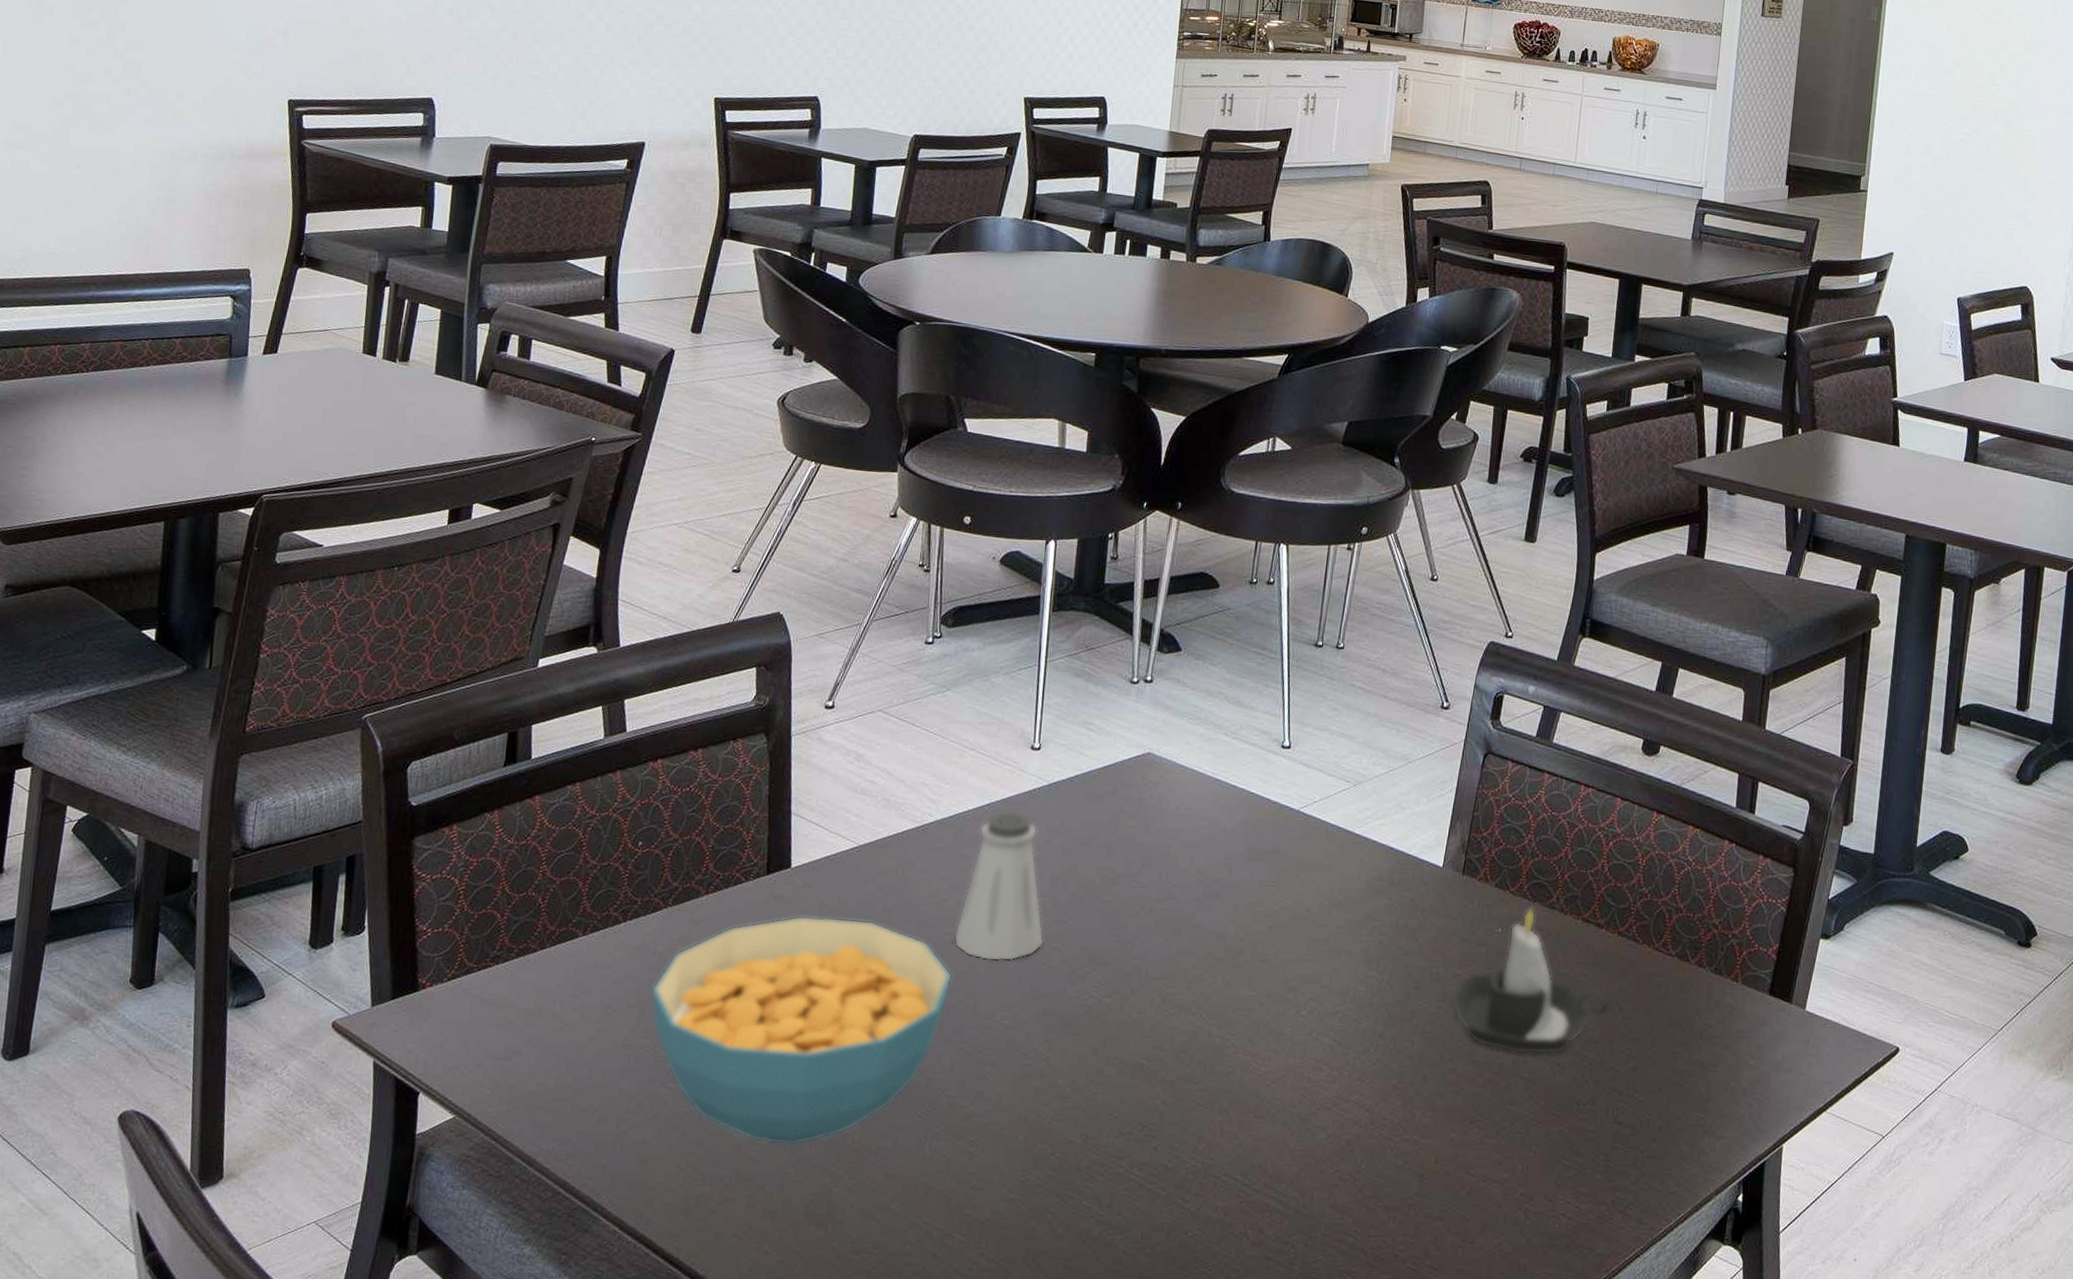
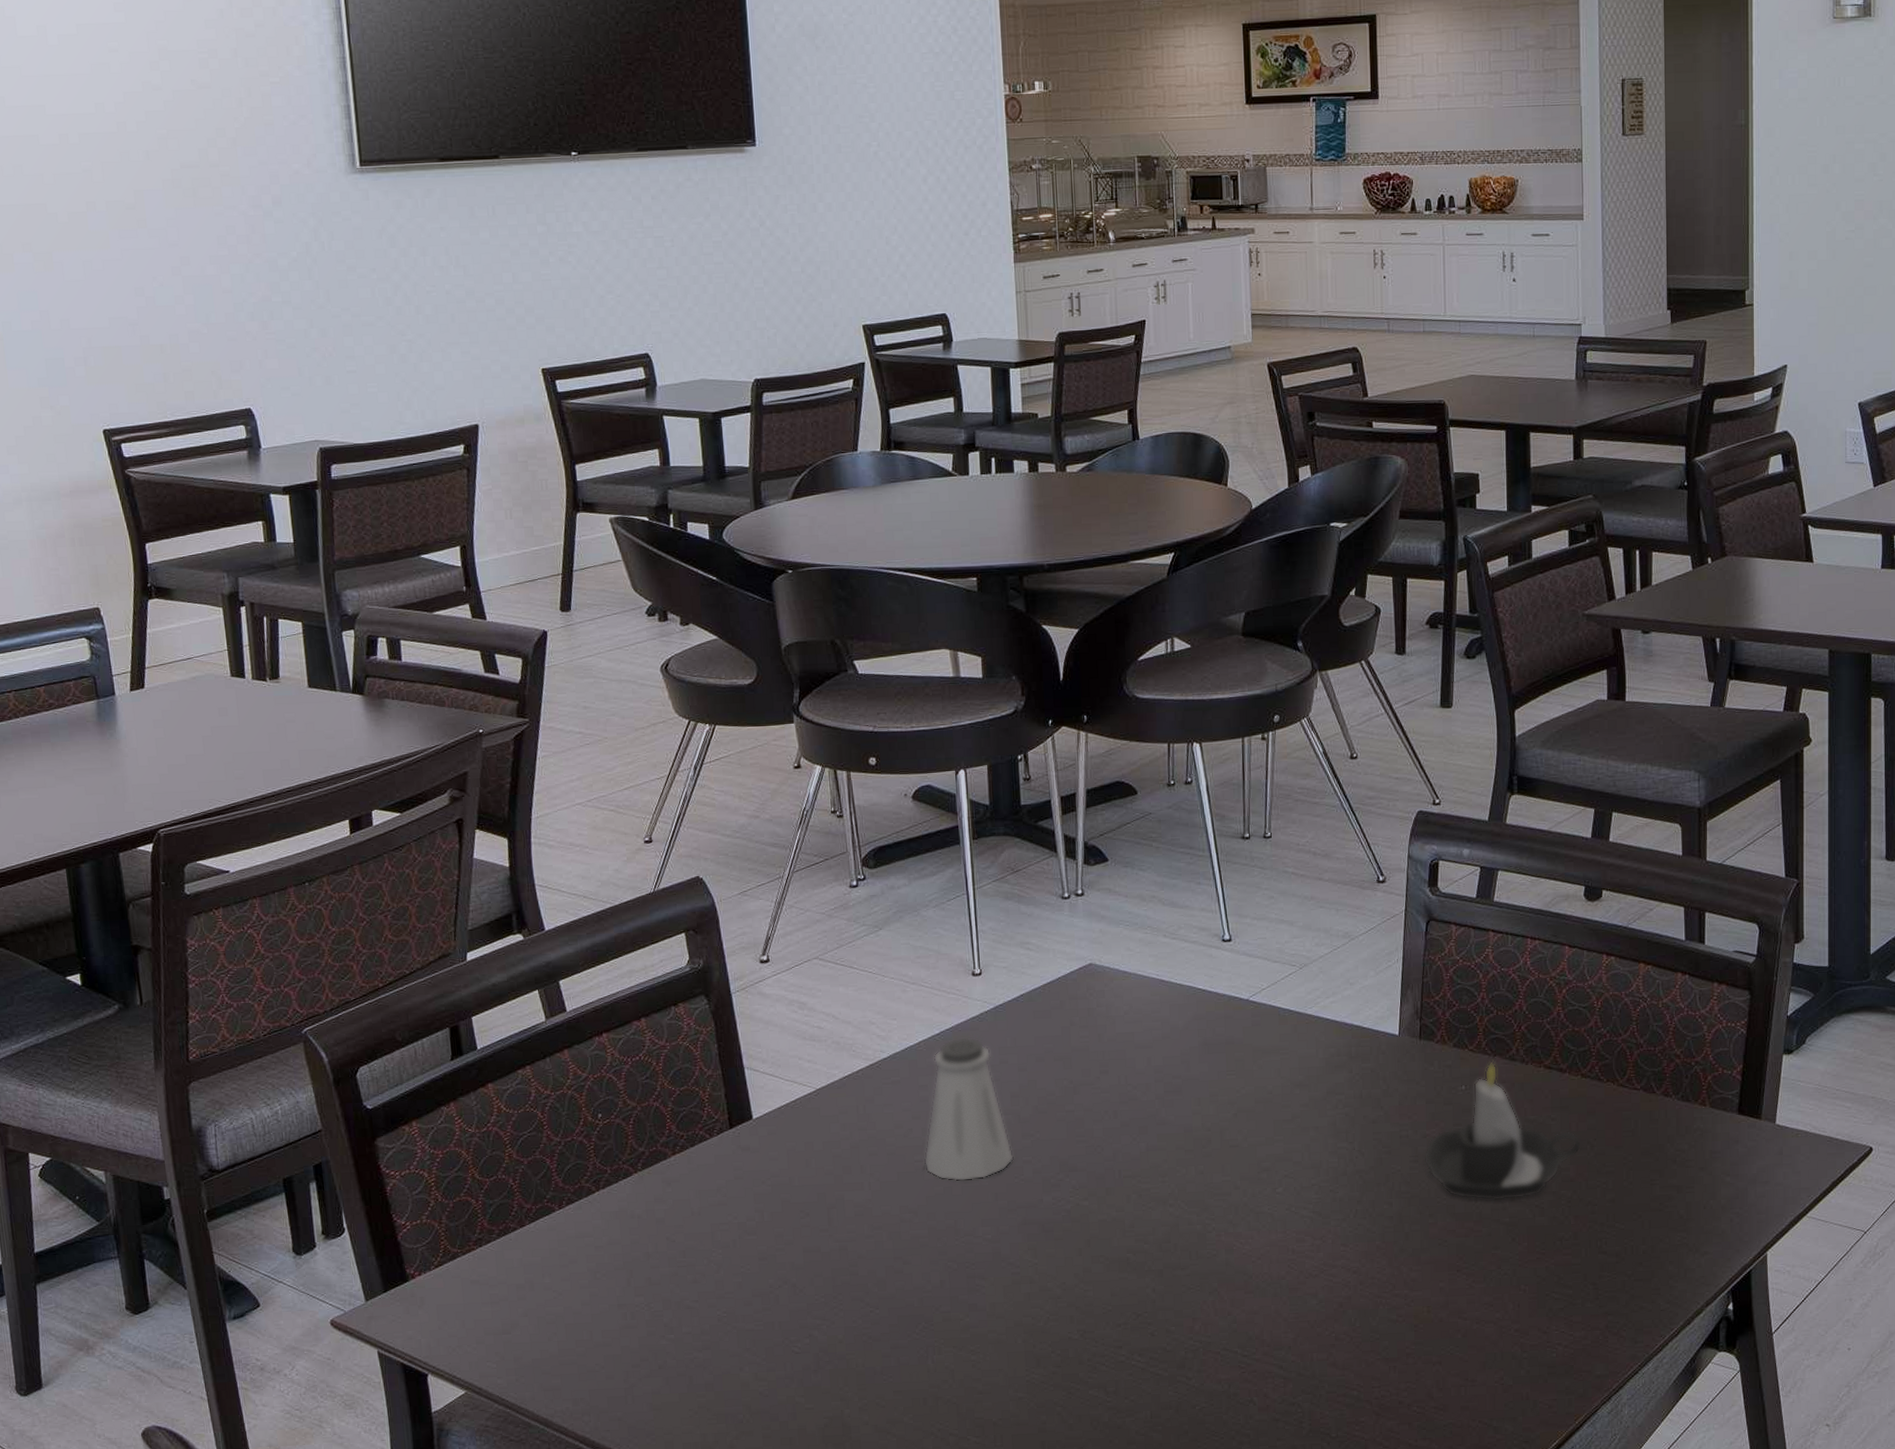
cereal bowl: present [650,915,953,1146] -> none [635,1158,929,1378]

